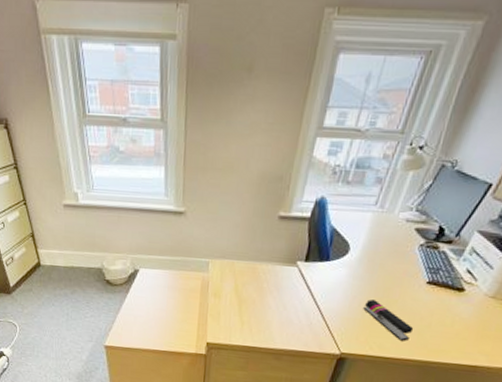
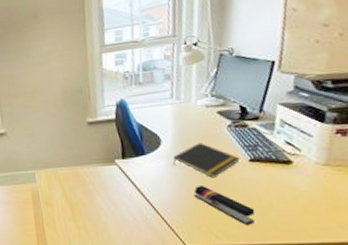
notepad: none [354,257,419,294] -> present [172,143,240,178]

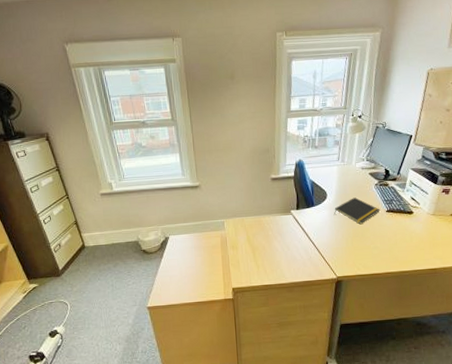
stapler: present [194,186,256,225] -> none [346,231,386,259]

